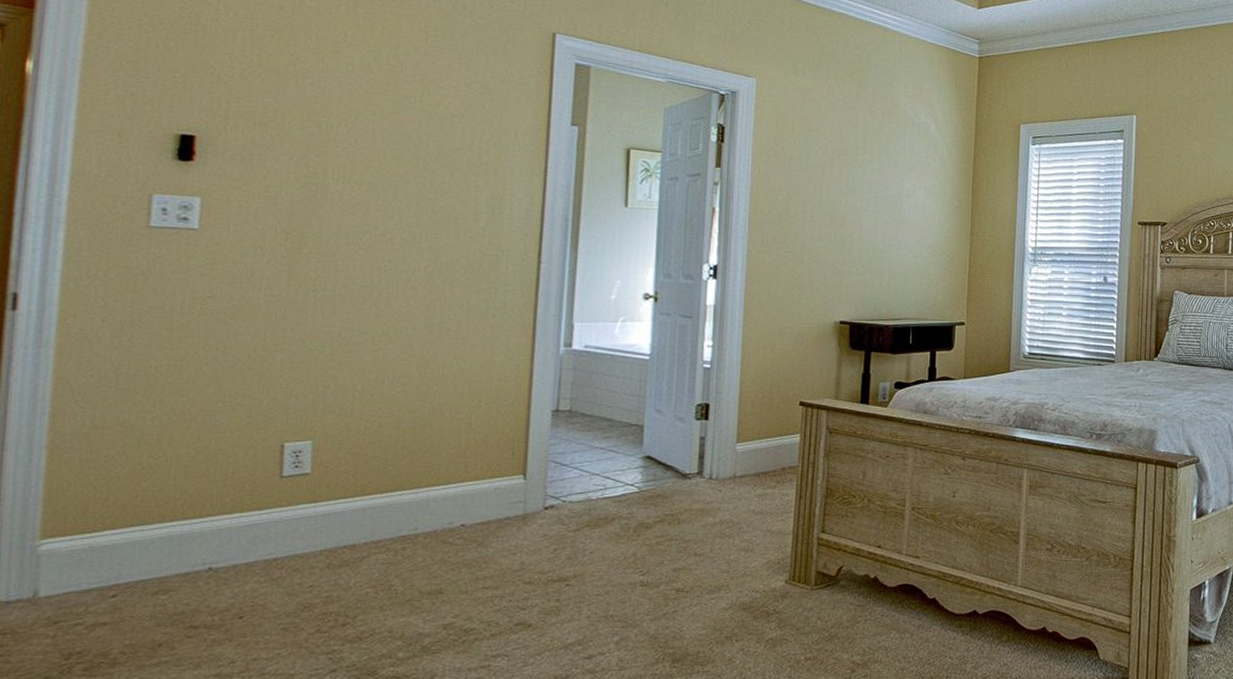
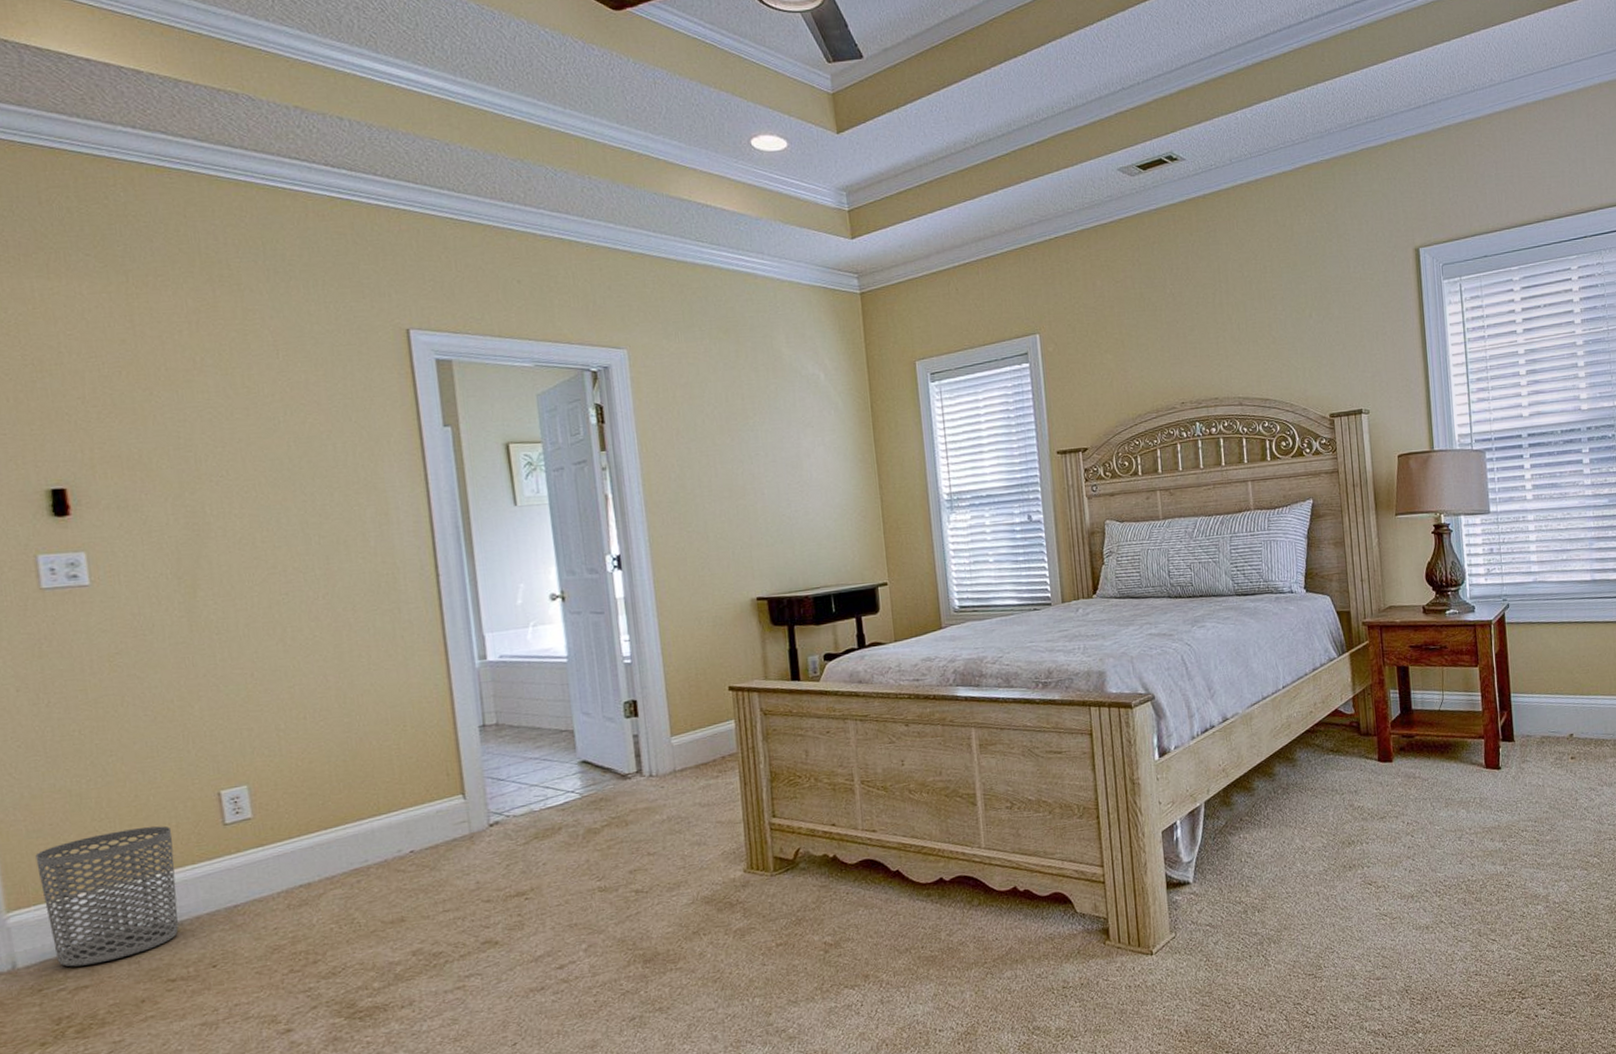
waste bin: none [81,470,227,602] -> present [35,826,179,967]

